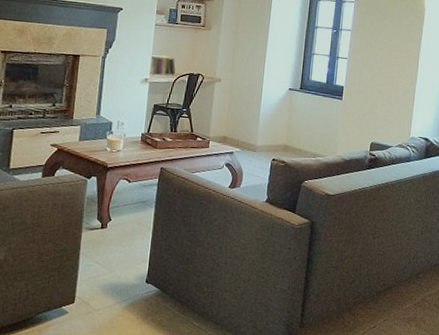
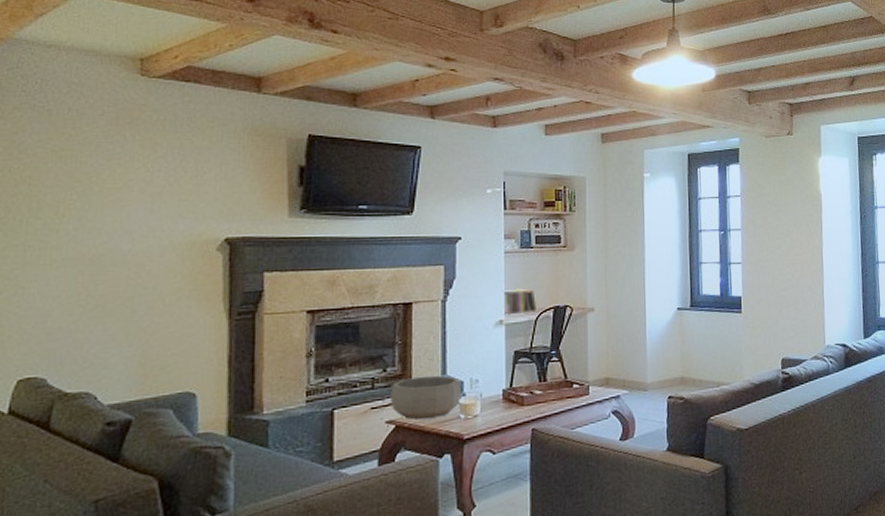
decorative bowl: none [56,113,110,147] -> present [390,375,462,419]

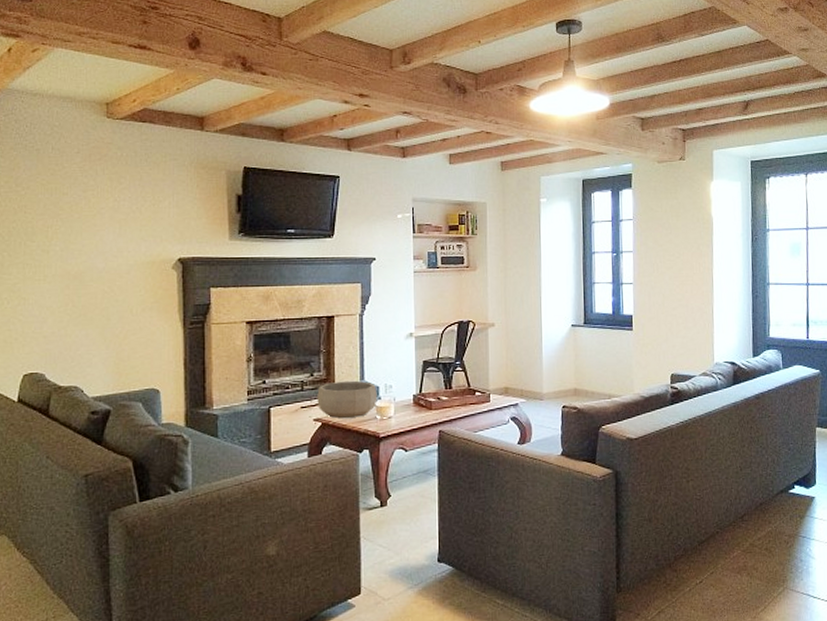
books: present [503,289,536,315] -> none [413,305,442,329]

